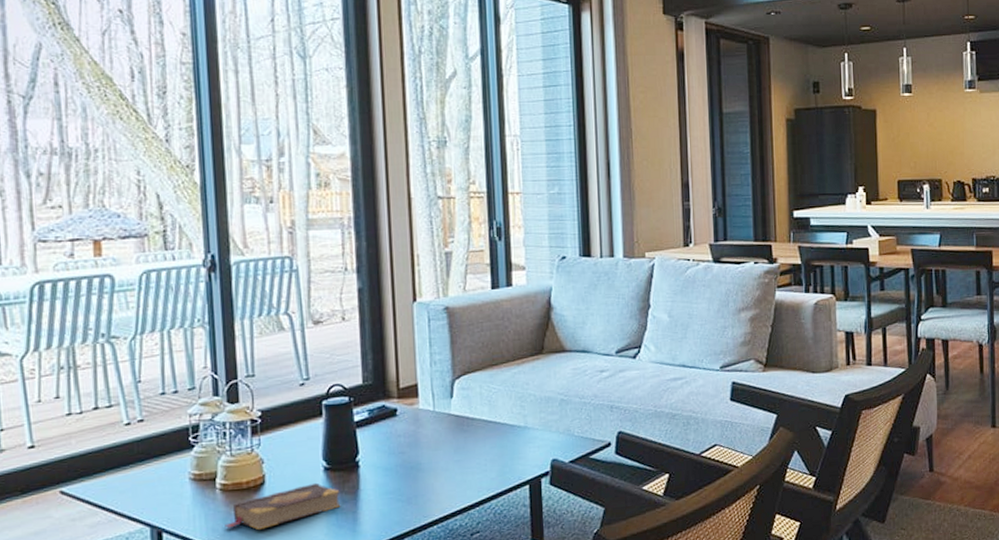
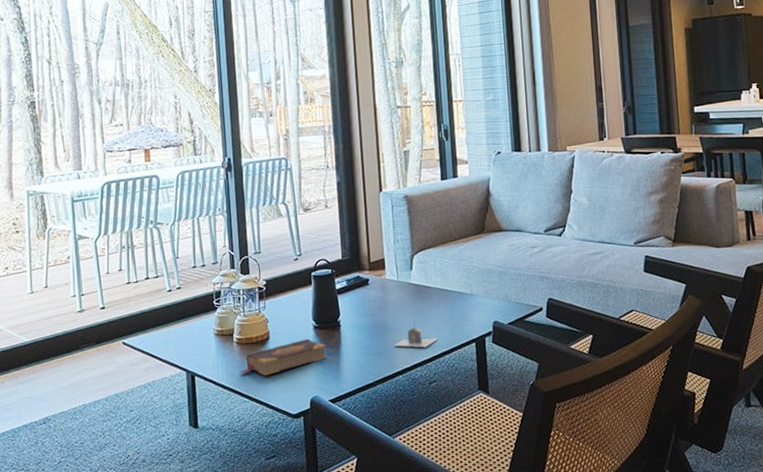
architectural model: none [428,459,484,492] -> present [395,320,439,348]

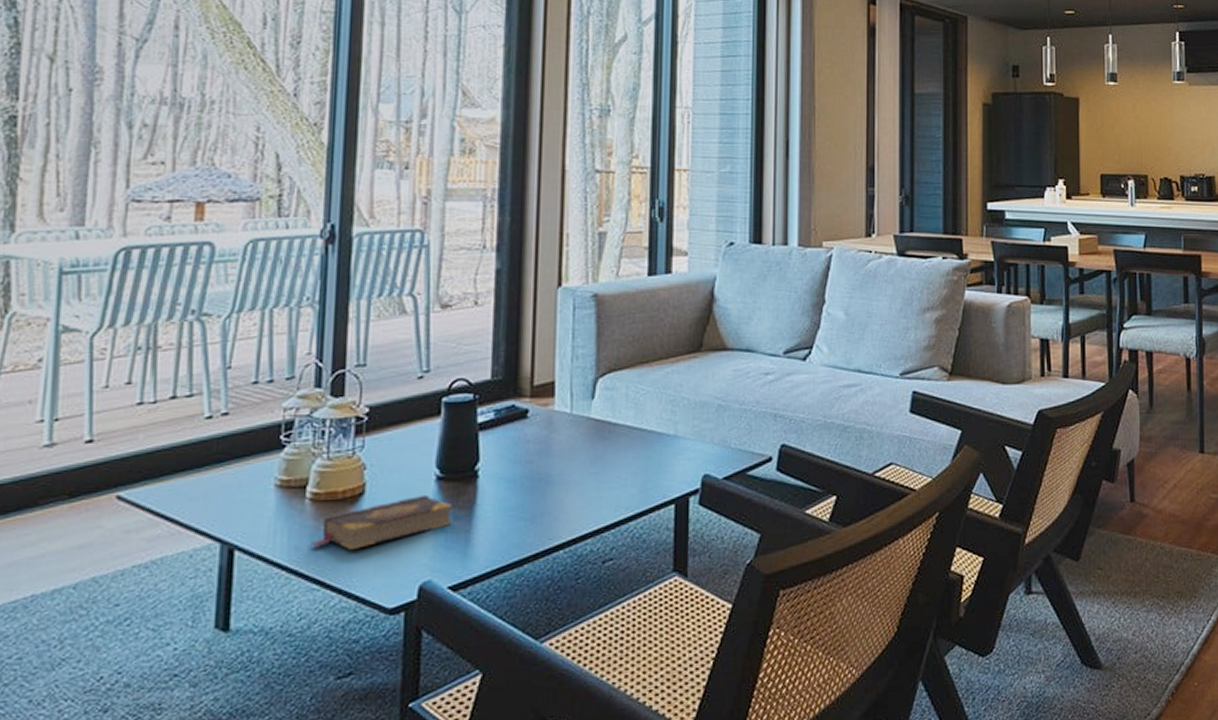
architectural model: present [395,320,439,348] -> none [557,471,623,511]

